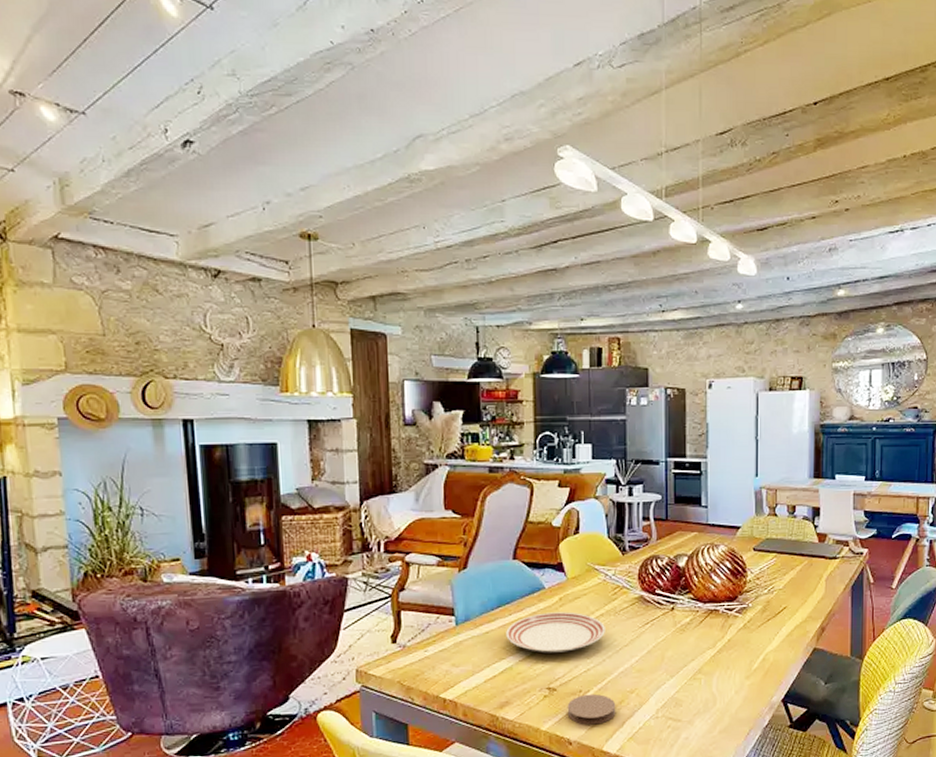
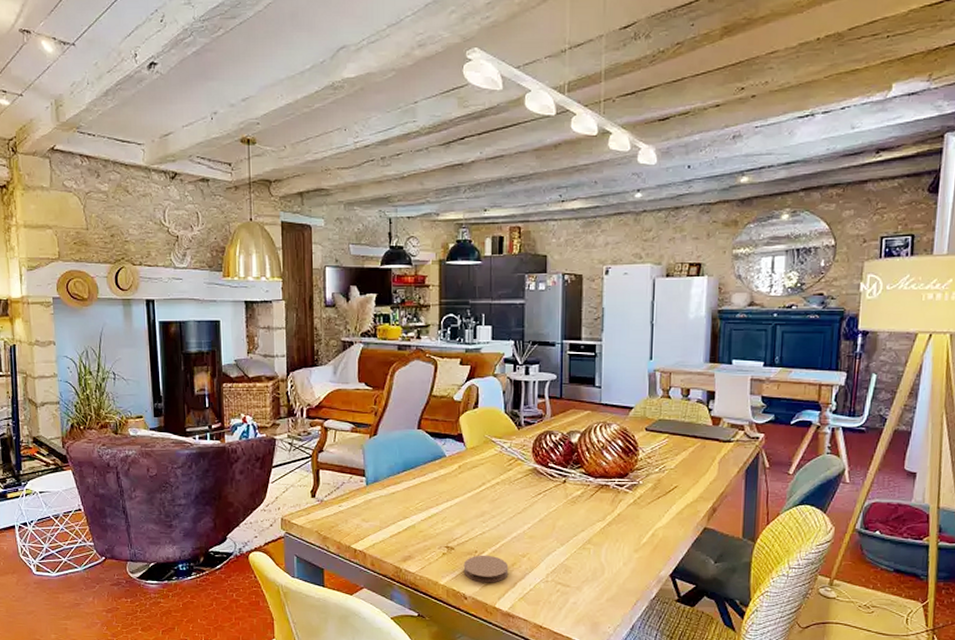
dinner plate: present [506,612,605,653] -> none [410,478,500,515]

